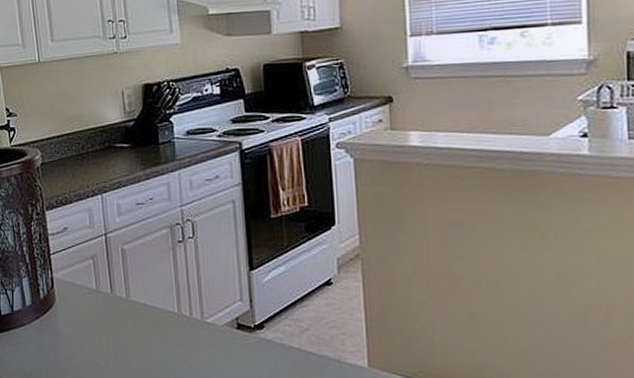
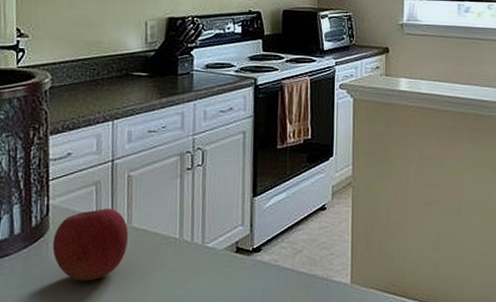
apple: none [60,282,129,353] -> present [52,209,128,281]

